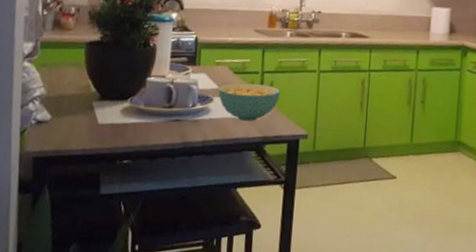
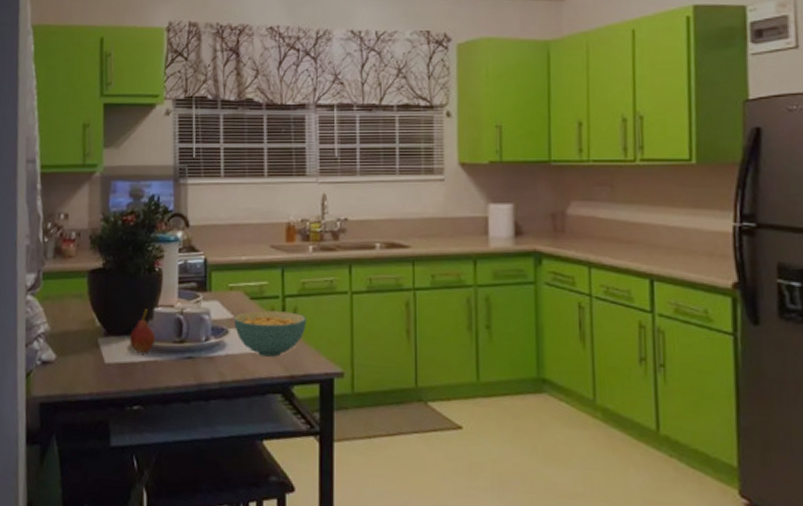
fruit: none [123,78,148,116] -> present [130,309,156,353]

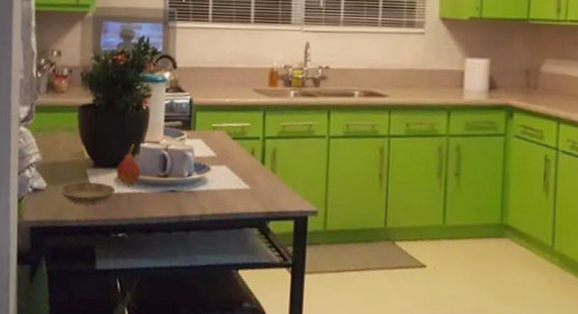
saucer: none [70,351,129,377] -> present [60,182,116,205]
cereal bowl: present [233,310,306,357] -> none [215,150,285,194]

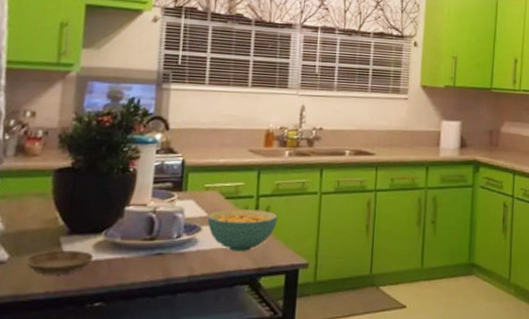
fruit: present [116,144,142,185] -> none [96,208,125,251]
cereal bowl: none [215,150,285,194] -> present [207,209,278,251]

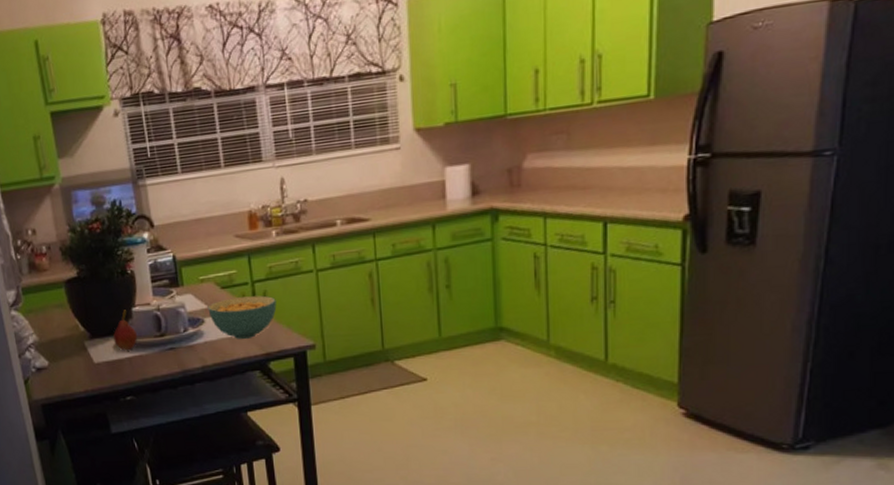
saucer: present [25,250,94,275] -> none [62,352,116,376]
fruit: none [96,208,125,251] -> present [113,310,138,350]

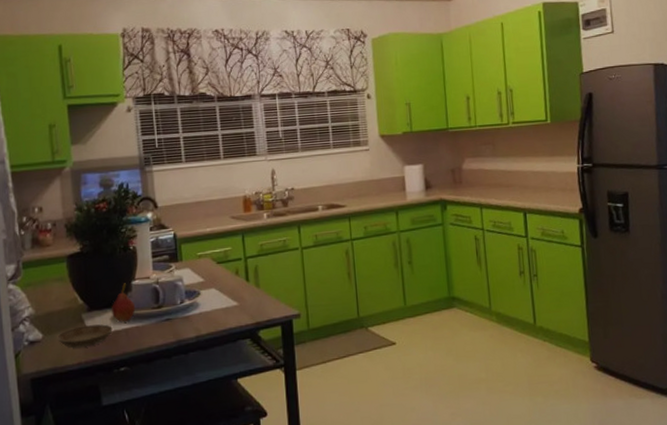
saucer: none [62,352,116,376] -> present [57,324,113,349]
cereal bowl: present [207,295,277,339] -> none [204,270,267,310]

